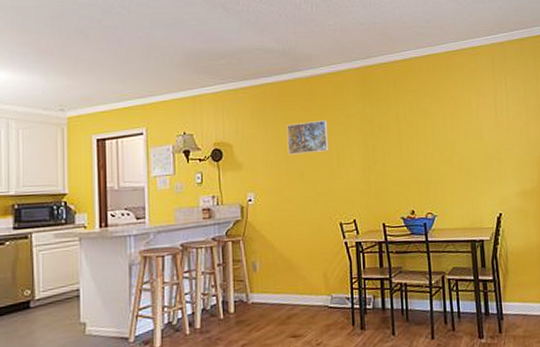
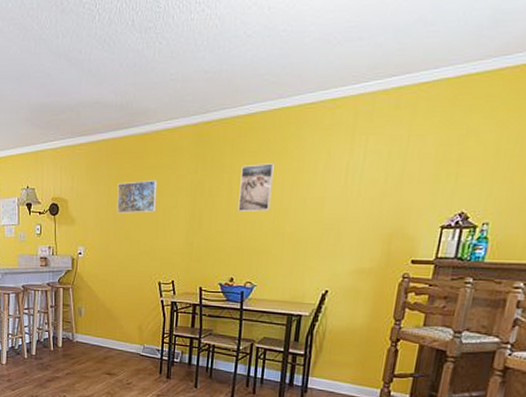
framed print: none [406,101,437,147] -> present [238,163,274,213]

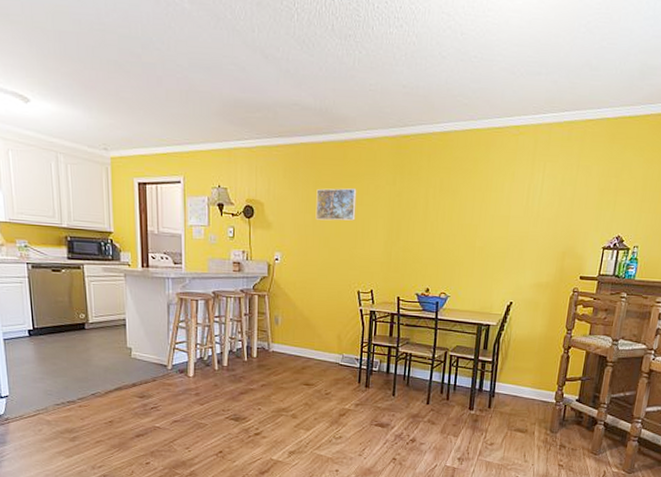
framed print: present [238,163,274,213] -> none [433,180,466,226]

